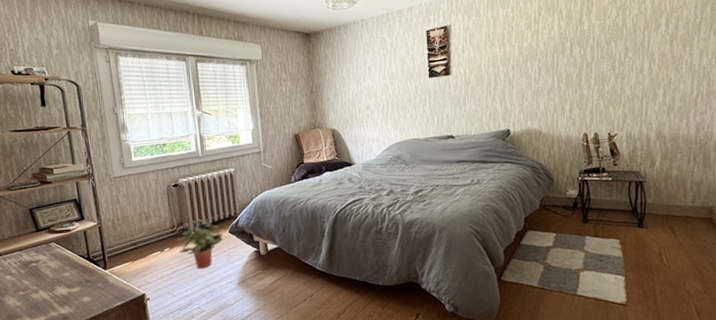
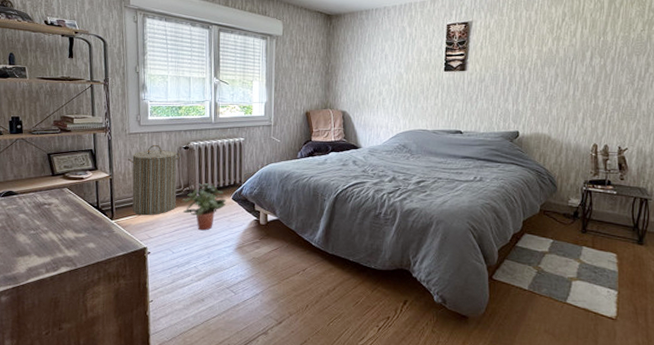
laundry hamper: none [115,185,171,262] -> present [128,144,180,216]

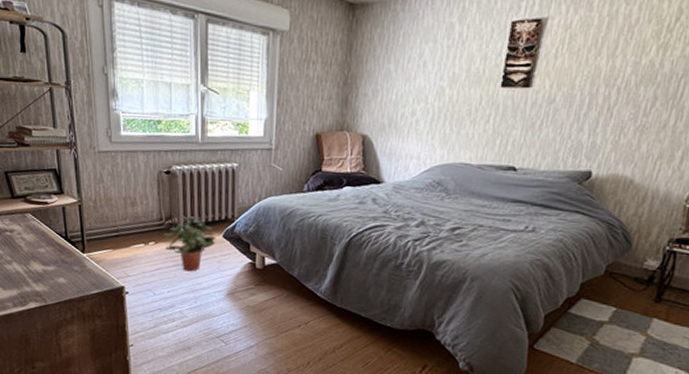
laundry hamper: present [128,144,180,216] -> none [99,166,160,251]

